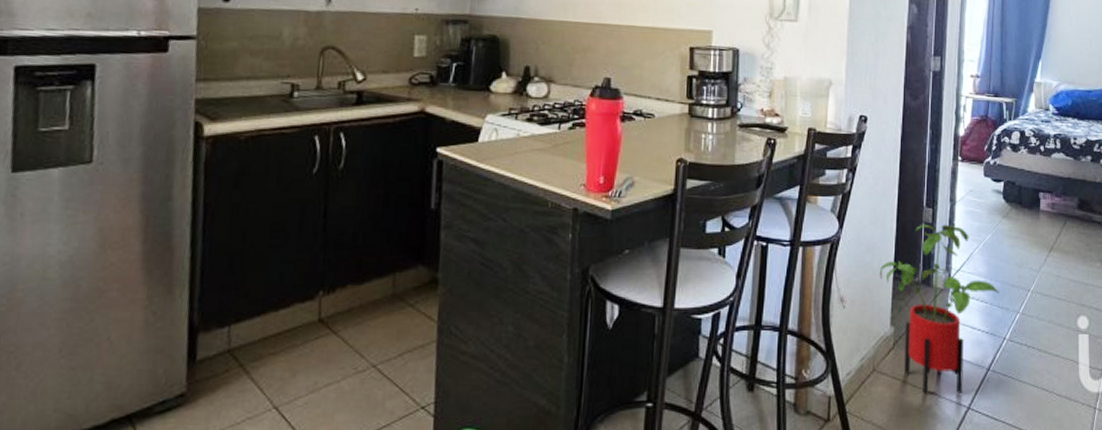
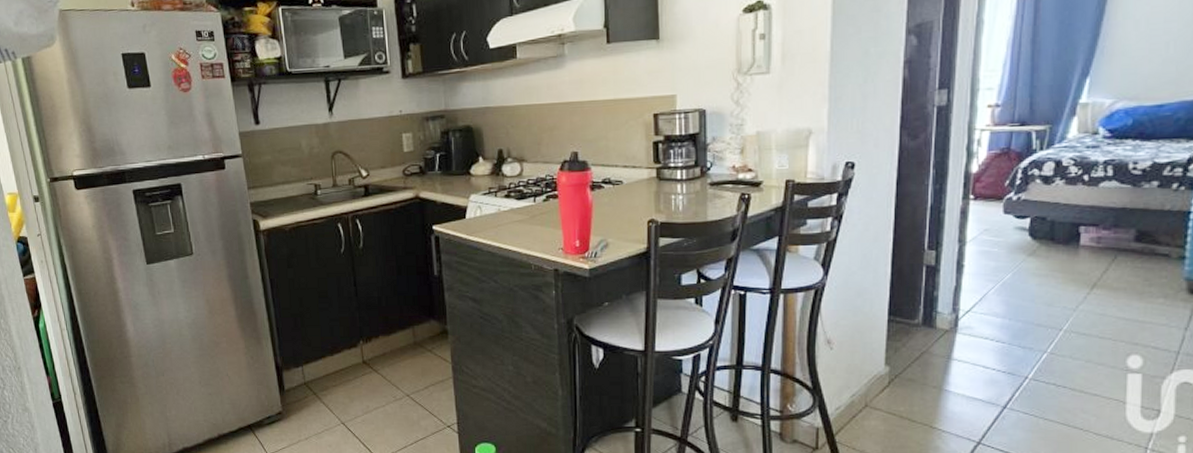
house plant: present [879,224,1000,394] -> none [871,266,1021,429]

